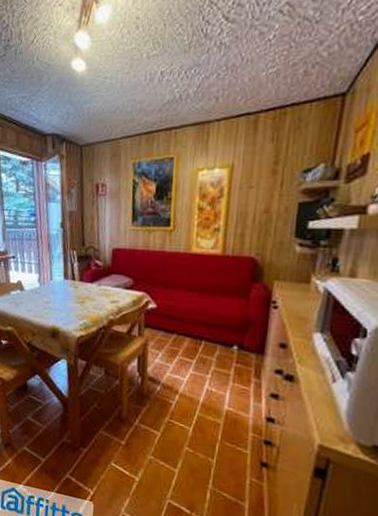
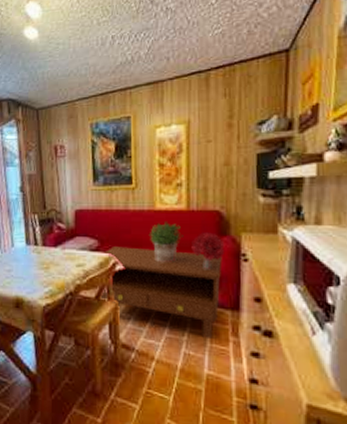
coffee table: none [131,286,253,380] -> present [100,247,223,340]
potted plant: none [182,264,217,305] -> present [148,220,184,262]
bouquet: none [223,278,256,315] -> present [191,232,225,270]

